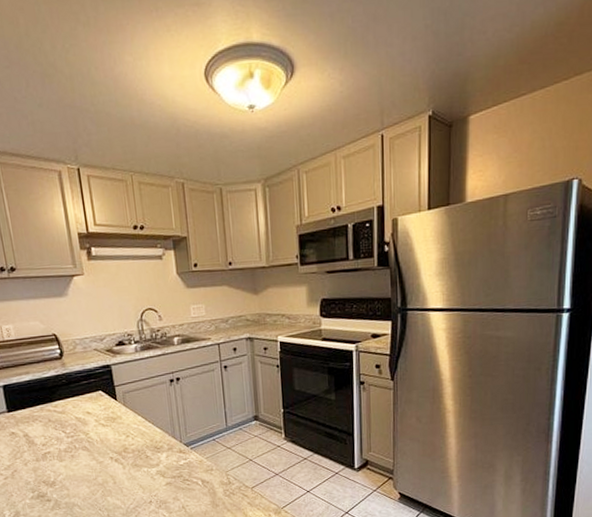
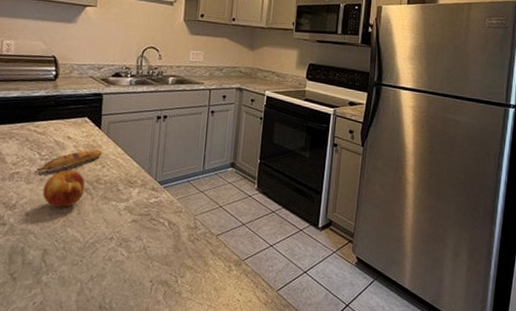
banana: none [65,420,124,449] -> present [36,149,102,172]
fruit: none [76,443,115,480] -> present [43,169,85,208]

